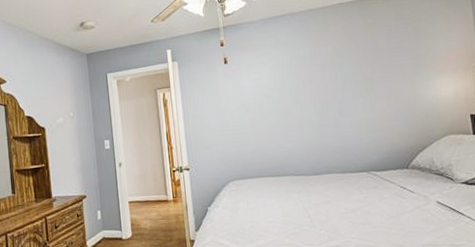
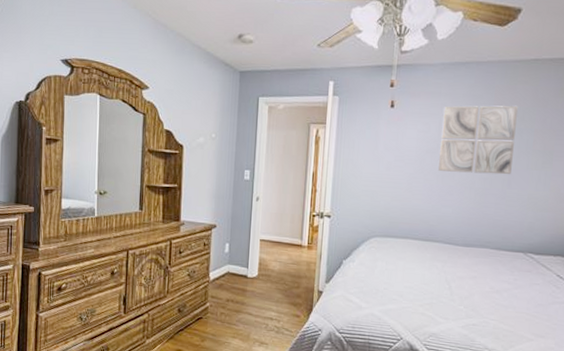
wall art: none [271,44,340,112] -> present [438,105,518,175]

